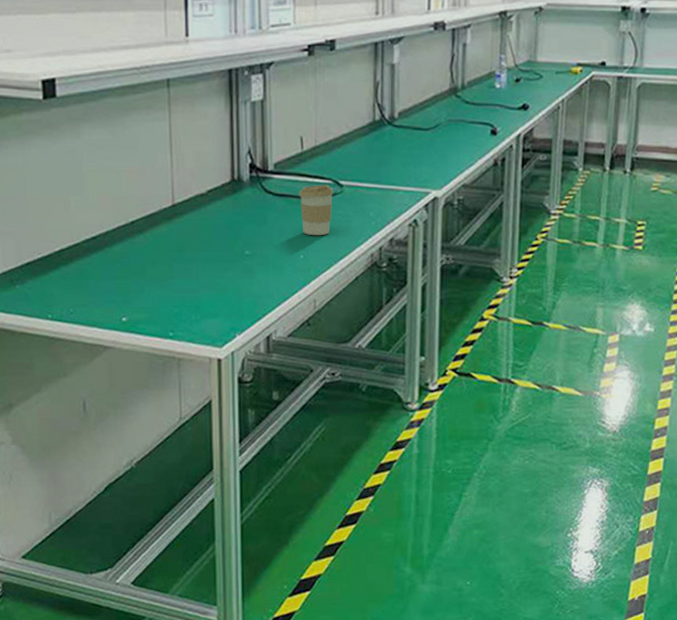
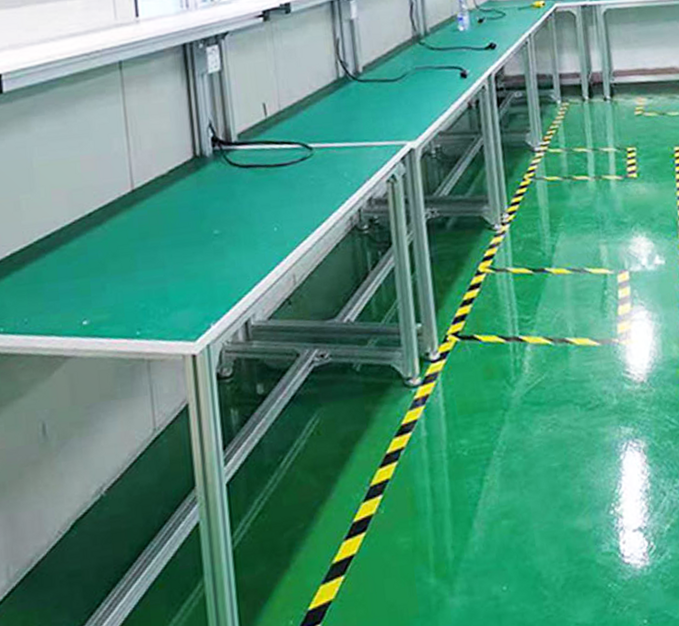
coffee cup: present [299,185,334,235] -> none [266,150,304,205]

